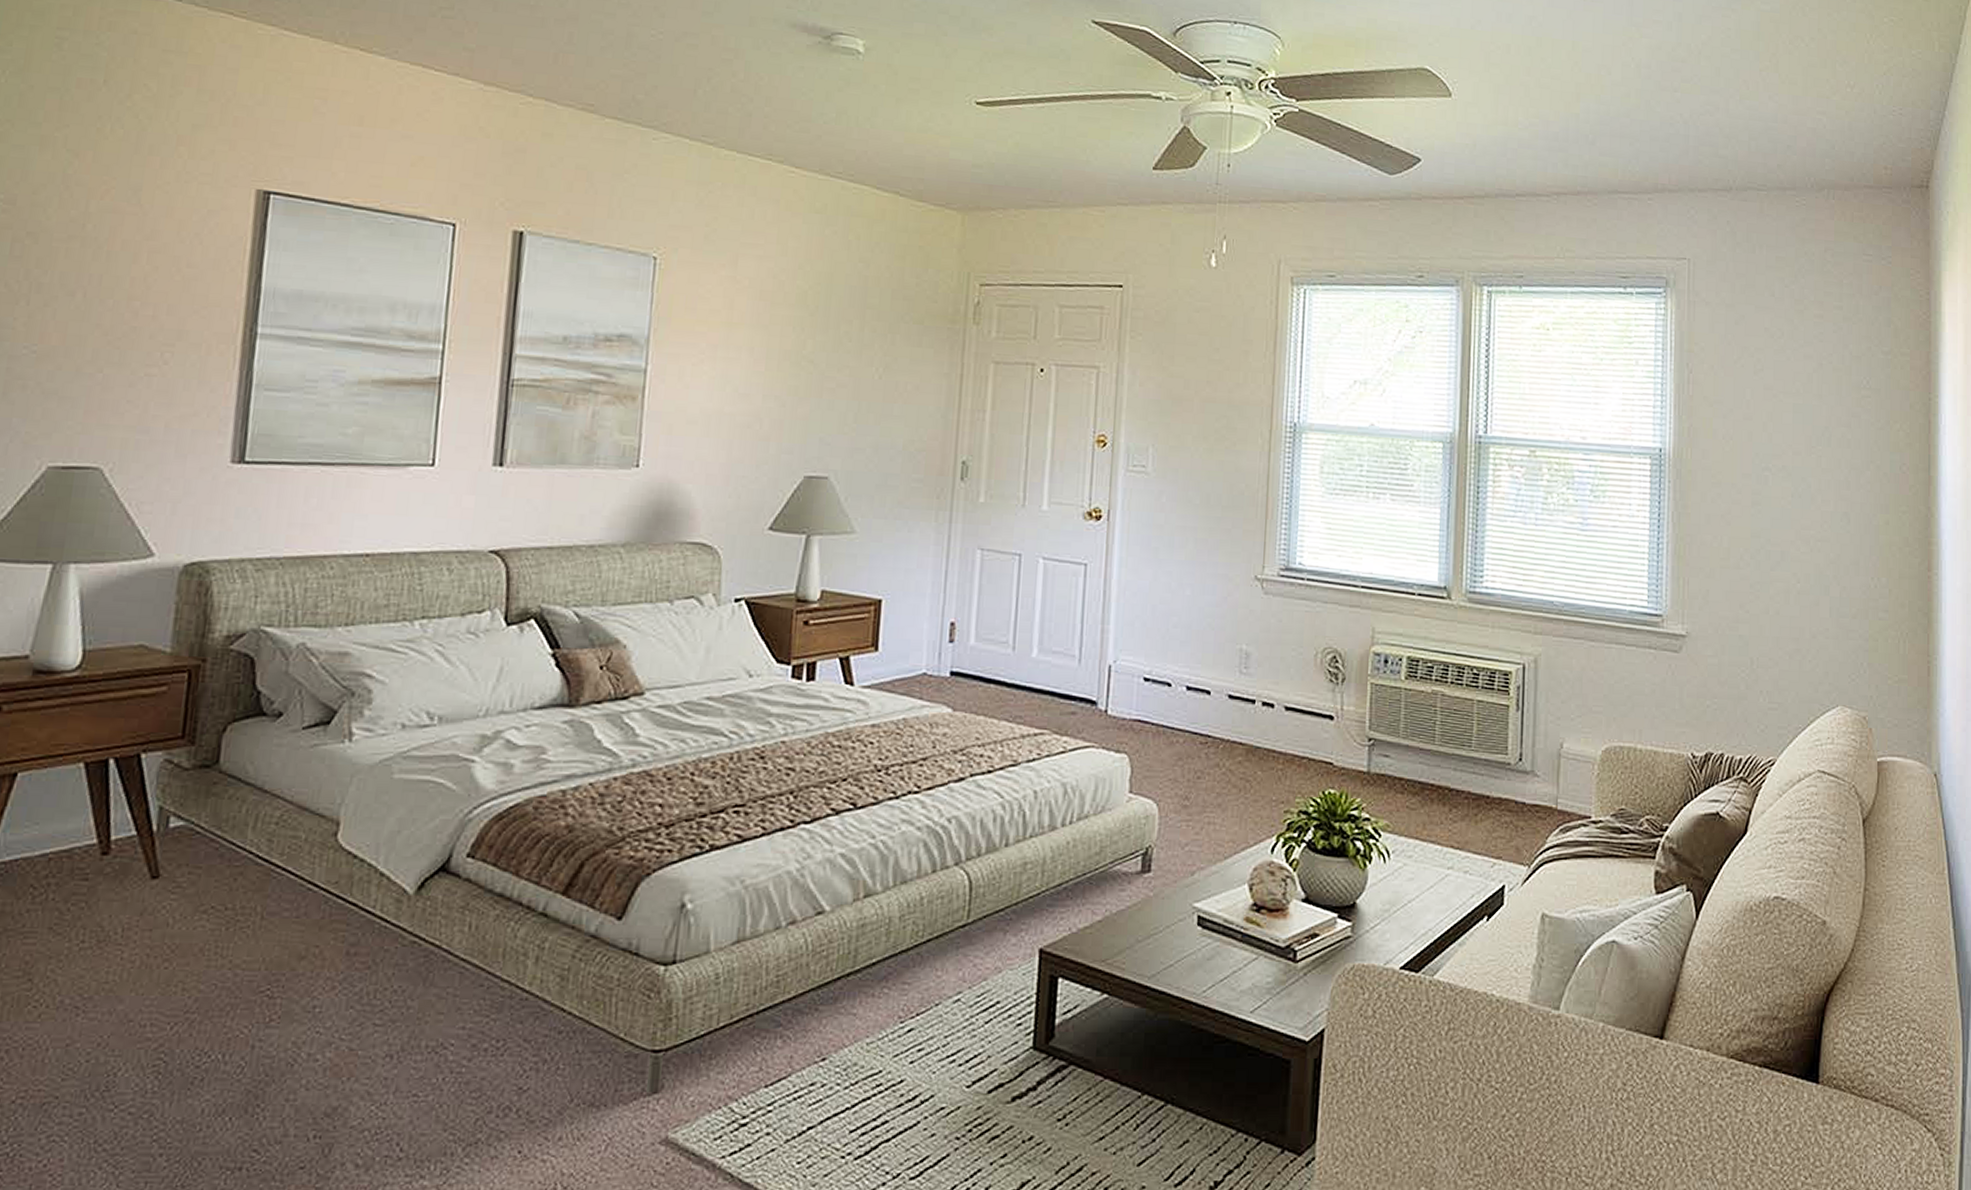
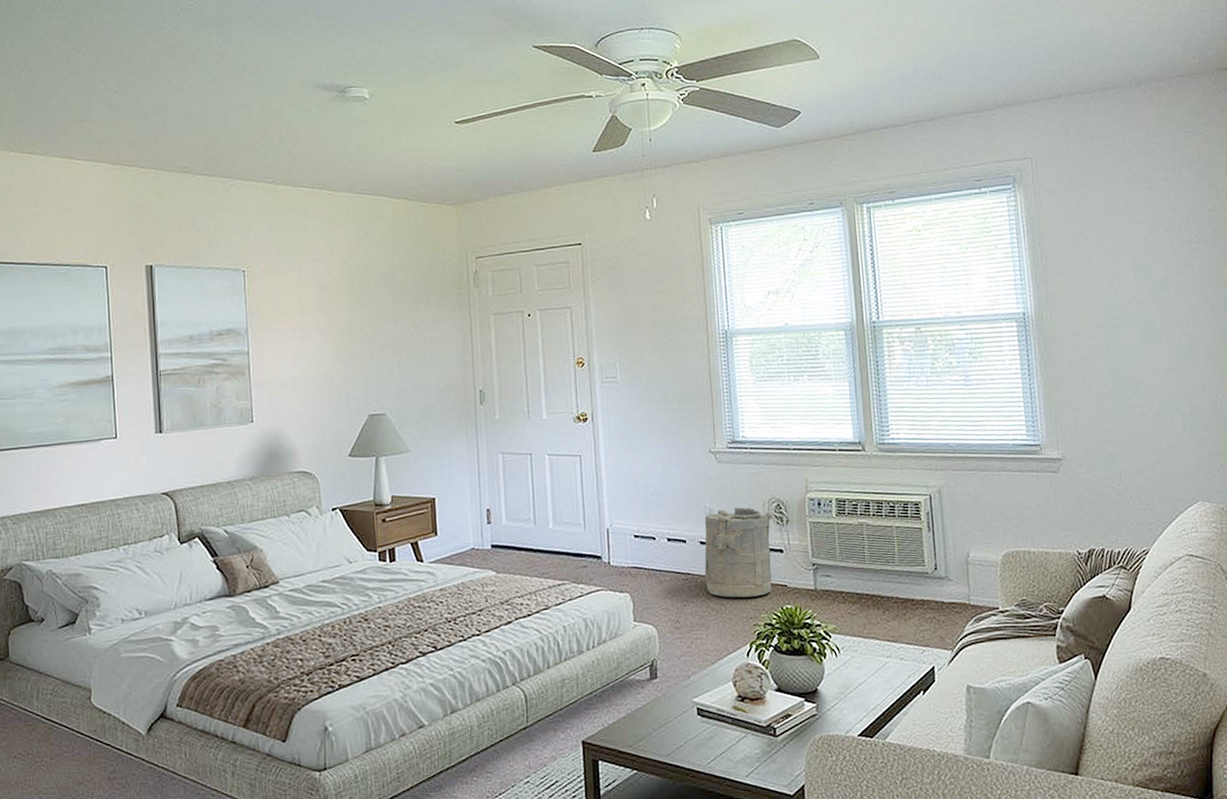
laundry hamper: none [1229,655,1326,775] -> present [704,507,773,598]

